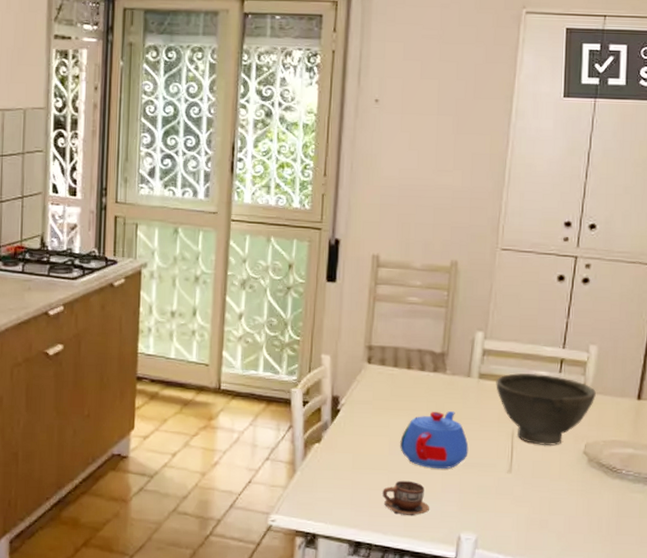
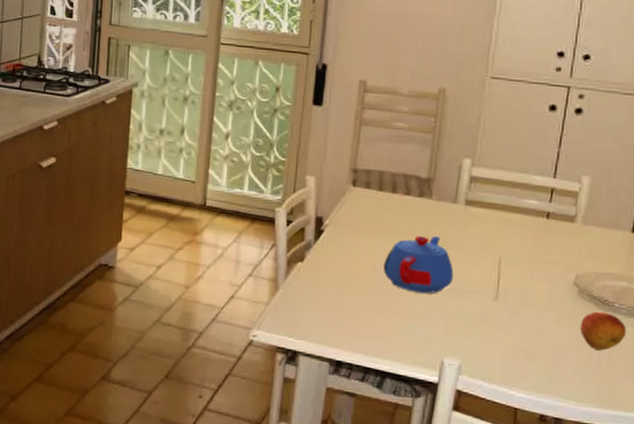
cup: present [382,480,429,516] -> none [365,302,412,339]
bowl: present [496,373,596,446] -> none [483,201,588,275]
fruit: none [590,479,634,517] -> present [580,311,627,351]

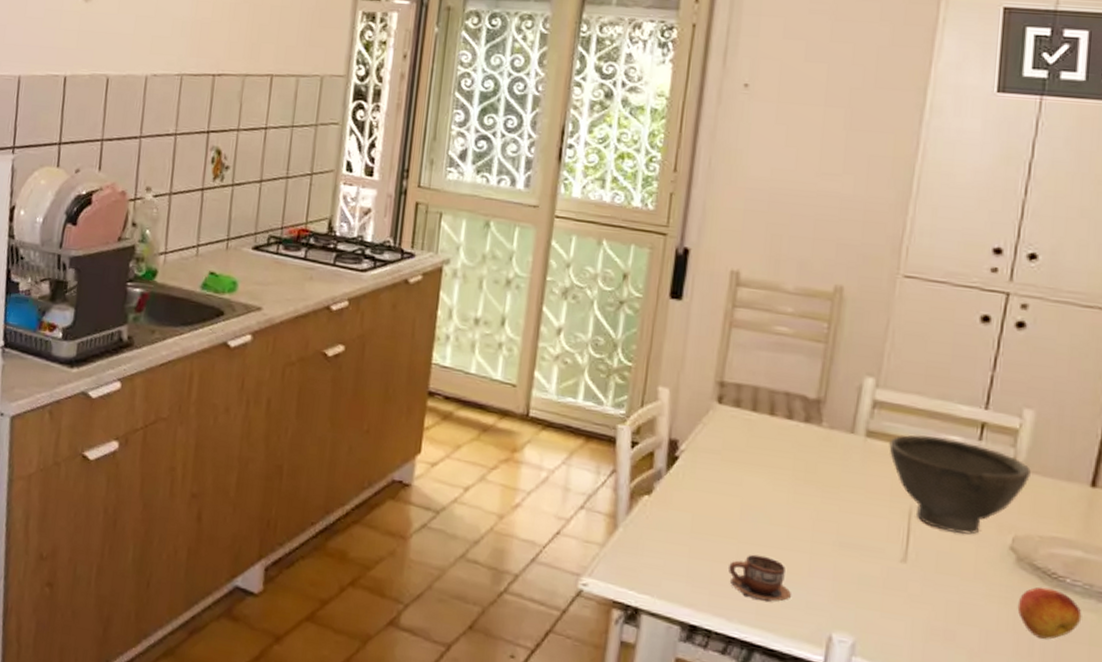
cup: none [365,302,412,339] -> present [728,554,791,602]
teapot: present [383,236,454,294] -> none [755,472,848,548]
bowl: none [483,201,588,275] -> present [889,434,1031,534]

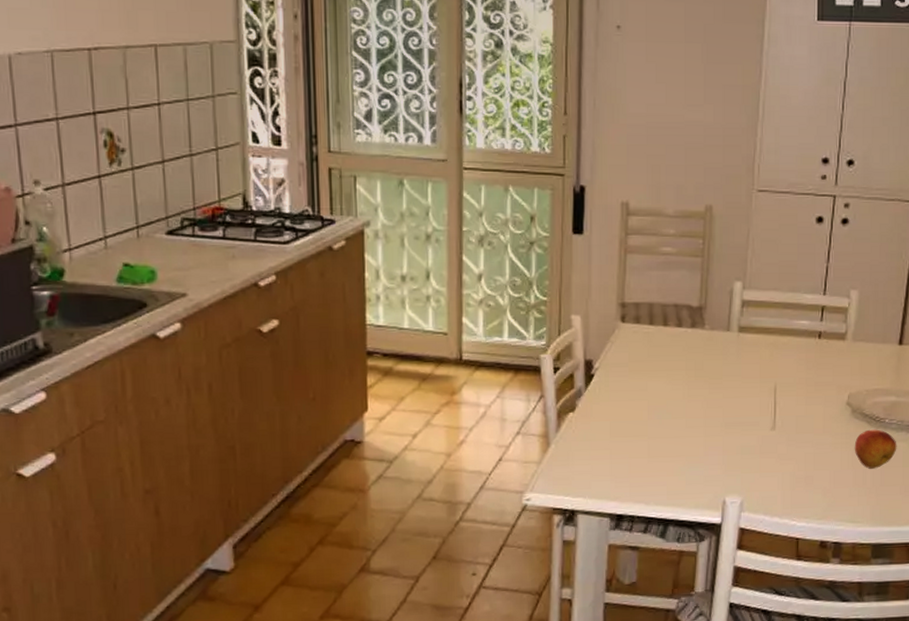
cup: present [728,554,791,602] -> none [643,446,692,483]
bowl: present [889,434,1031,534] -> none [756,323,858,399]

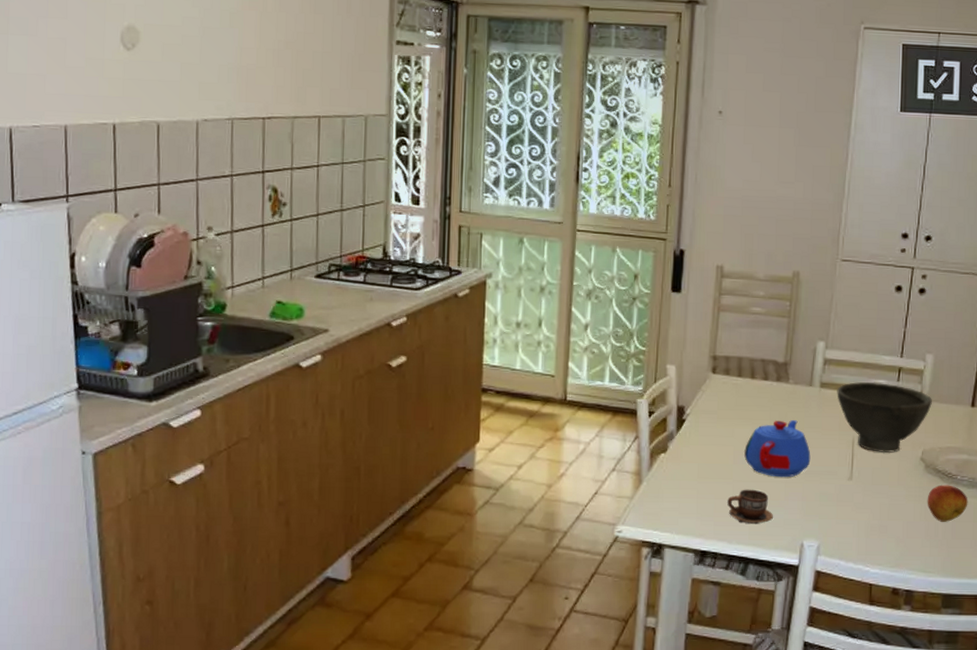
cup: none [643,446,692,483] -> present [727,489,773,525]
teapot: none [659,369,731,432] -> present [744,420,811,478]
bowl: none [756,323,858,399] -> present [837,382,932,453]

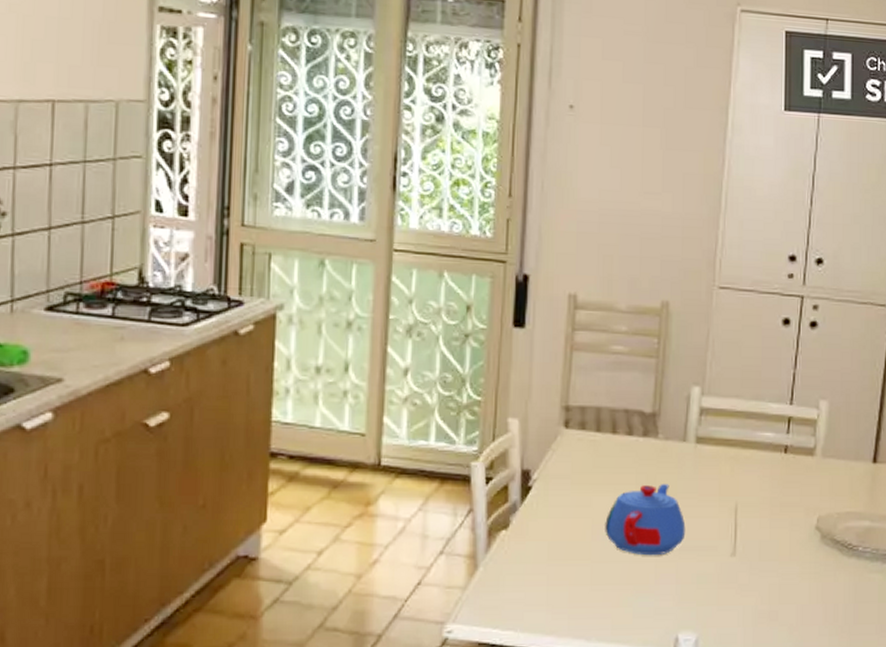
cup: present [727,489,773,525] -> none [585,571,641,616]
bowl: present [837,382,932,453] -> none [716,435,828,521]
fruit: present [927,485,968,522] -> none [824,558,872,604]

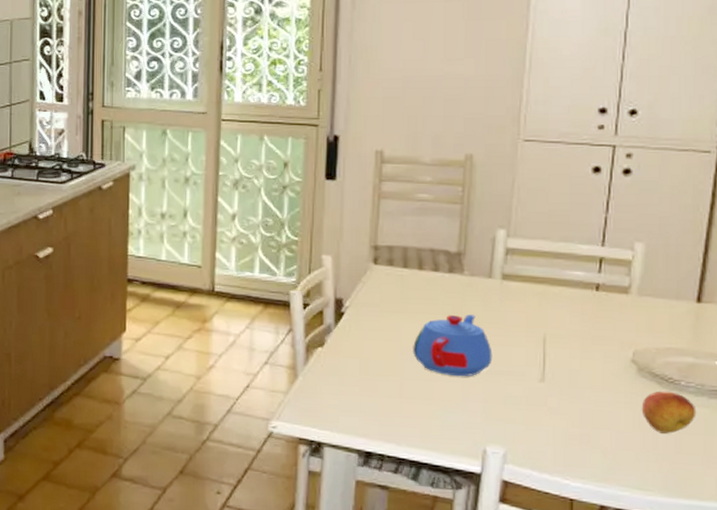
fruit: none [824,558,872,604] -> present [641,391,697,434]

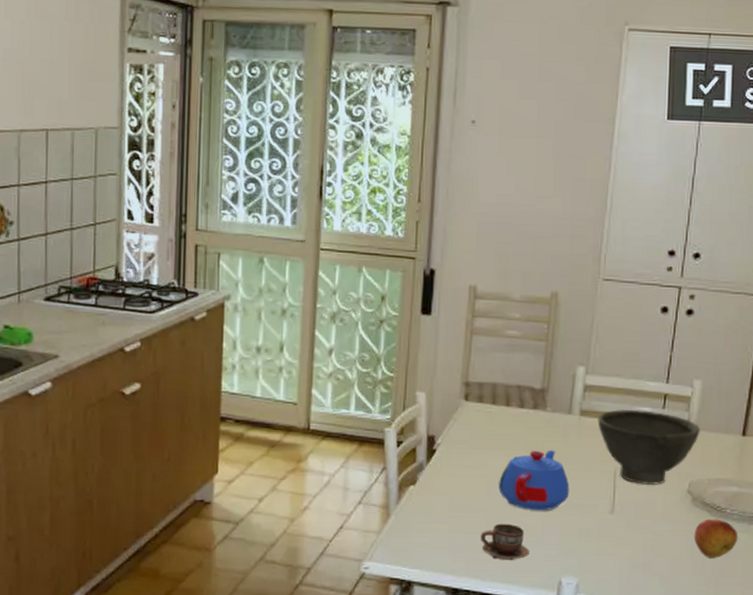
cup: none [395,388,449,427] -> present [481,523,529,561]
bowl: none [522,273,644,353] -> present [598,409,700,485]

